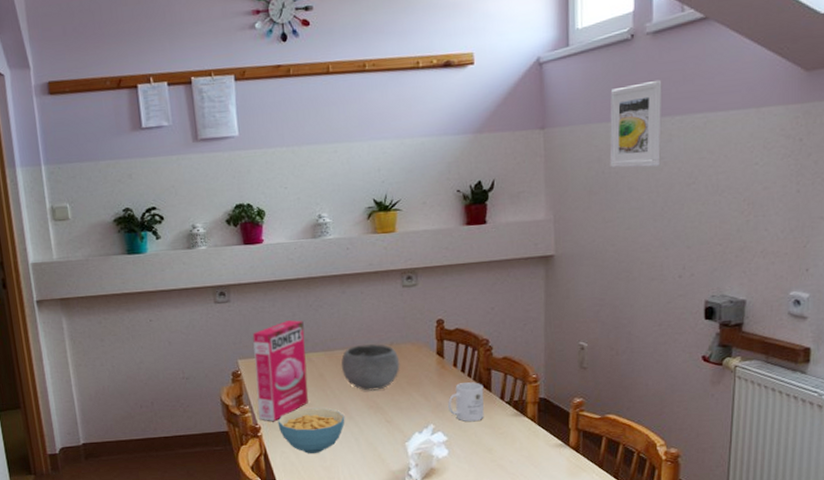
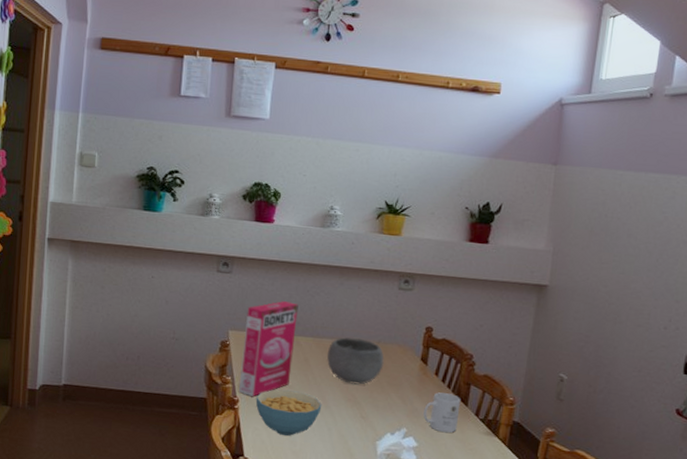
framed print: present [609,81,662,168] -> none [613,139,673,220]

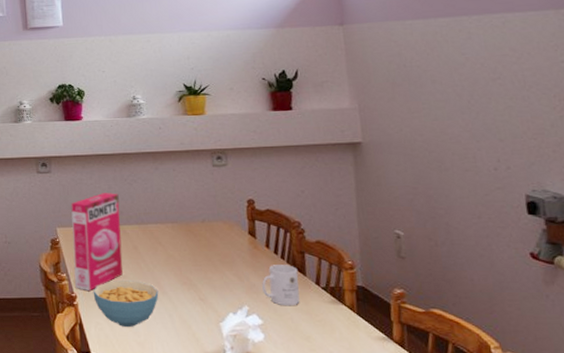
bowl: present [326,337,384,385] -> none [154,220,213,267]

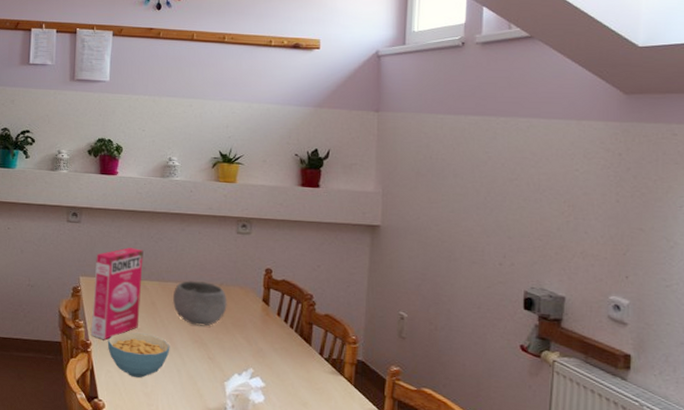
bowl: none [154,220,213,267] -> present [172,280,227,327]
mug: present [262,265,300,306] -> none [269,332,304,373]

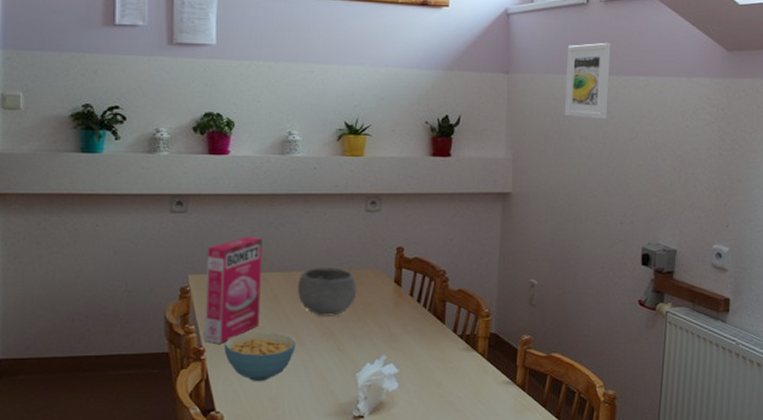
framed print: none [437,84,489,160] -> present [564,43,611,120]

